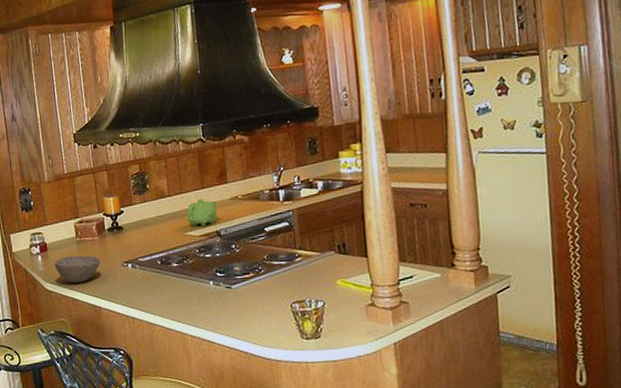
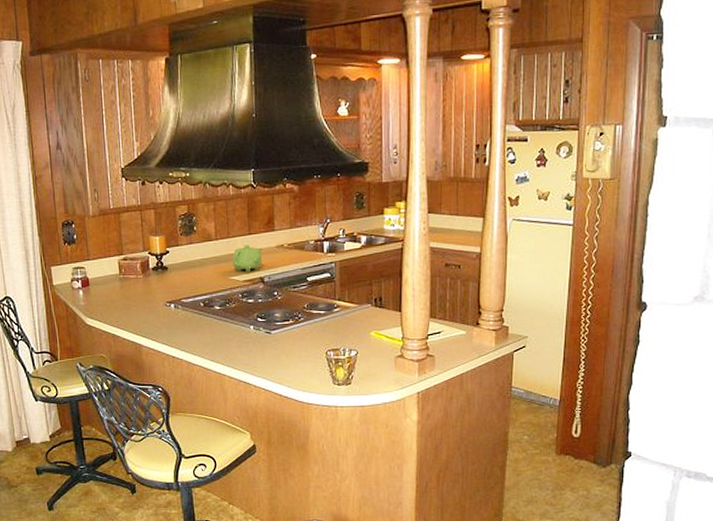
bowl: present [54,255,101,283] -> none [96,292,143,320]

